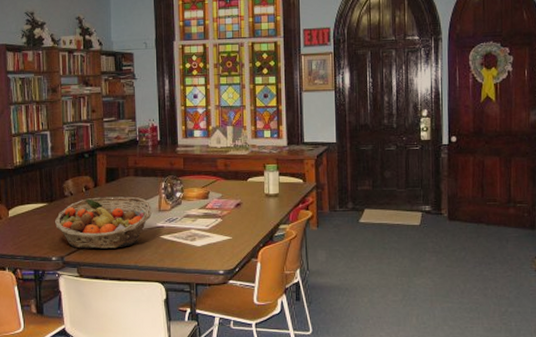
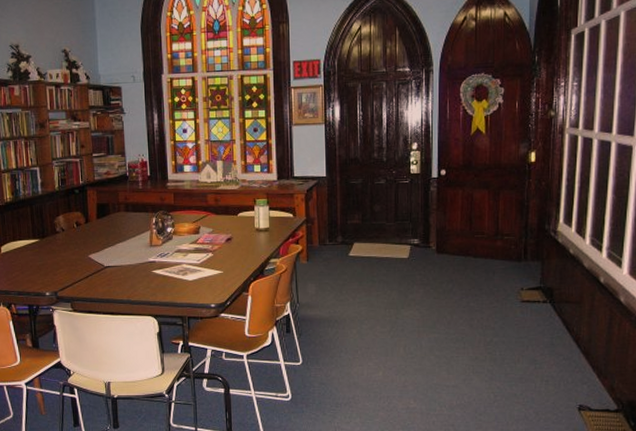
fruit basket: present [54,196,153,249] -> none [46,232,144,284]

